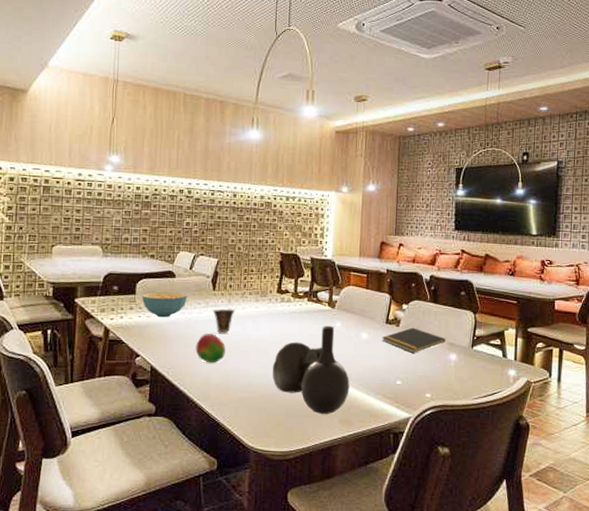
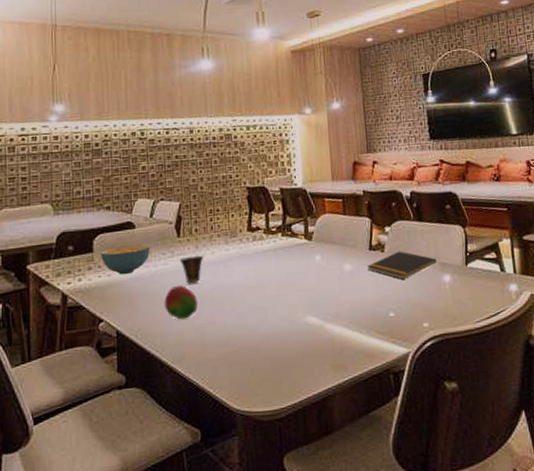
decorative vase: present [272,325,350,415] -> none [251,260,339,362]

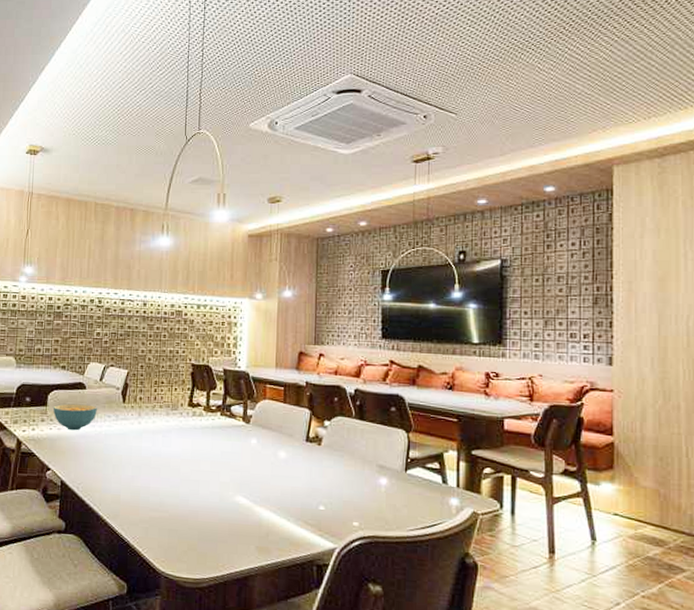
fruit: present [164,286,198,320] -> none [105,448,135,480]
cup: present [179,255,204,284] -> none [123,422,145,448]
notepad: present [367,251,437,280] -> none [302,446,375,475]

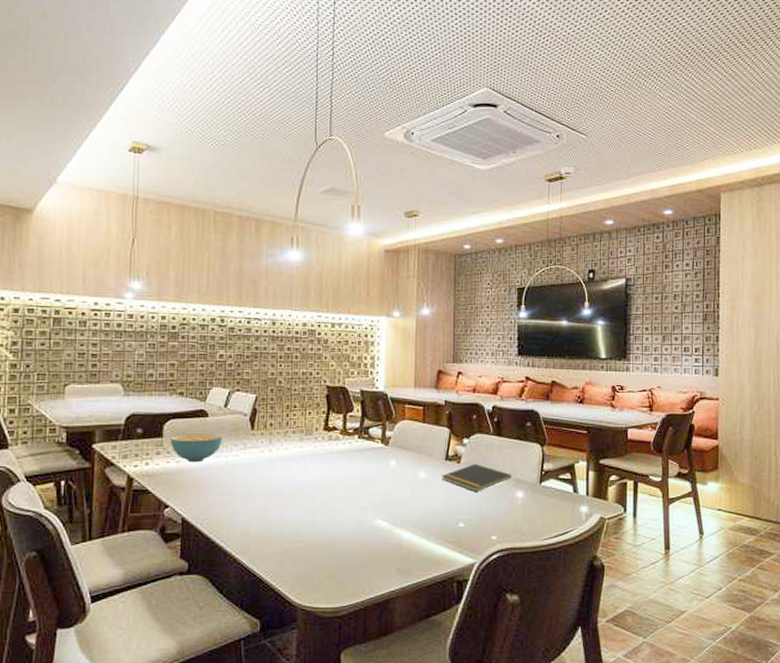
notepad: none [302,446,375,475] -> present [442,463,511,492]

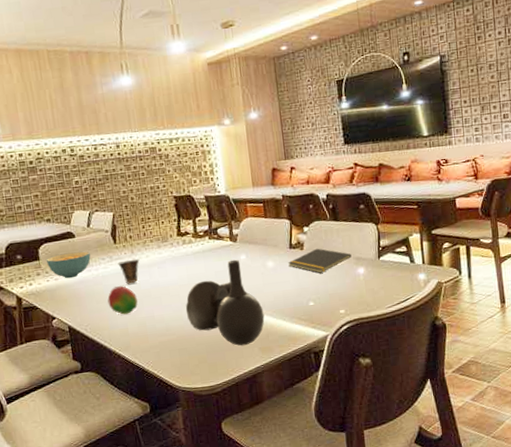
fruit: none [233,479,267,512] -> present [107,286,138,315]
cup: none [251,450,277,477] -> present [117,258,140,284]
decorative vase: none [320,464,407,565] -> present [185,259,265,346]

